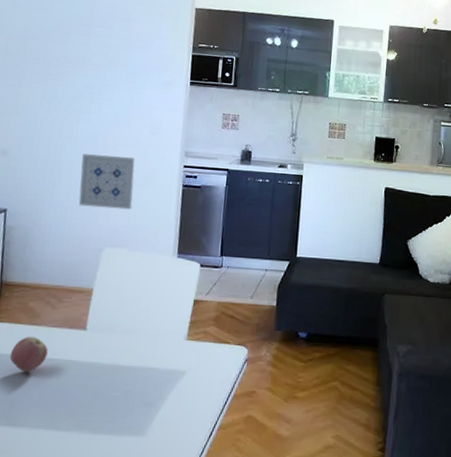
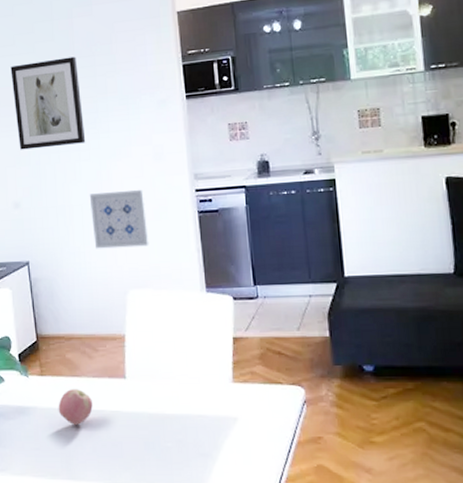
wall art: none [18,19,94,106] -> present [10,56,86,150]

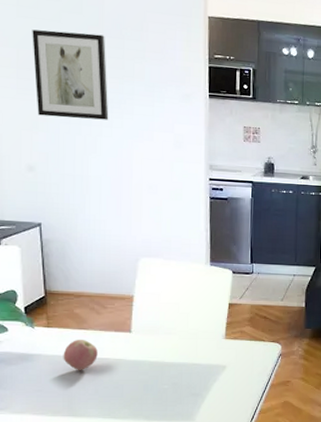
wall art: present [89,189,149,249] -> none [108,168,164,222]

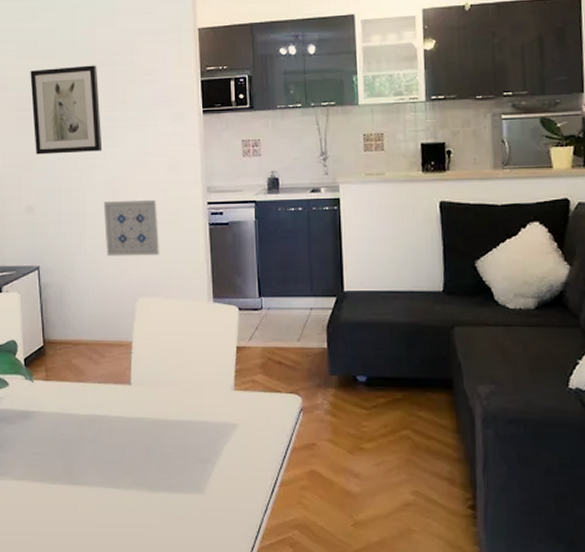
apple: present [63,339,98,370] -> none [62,393,97,430]
wall art: none [108,168,164,222] -> present [103,199,160,257]

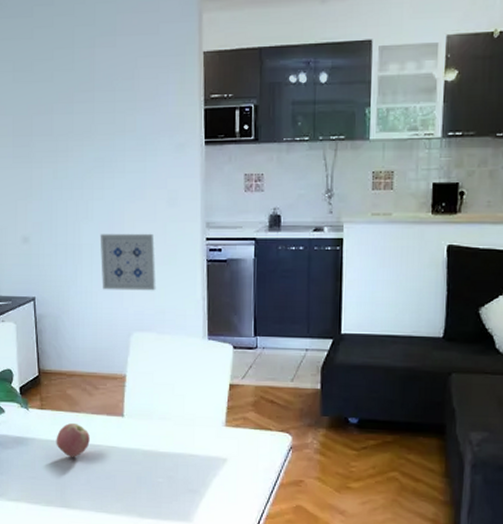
wall art: present [30,65,103,155] -> none [26,89,100,183]
apple: none [62,393,97,430] -> present [56,422,90,457]

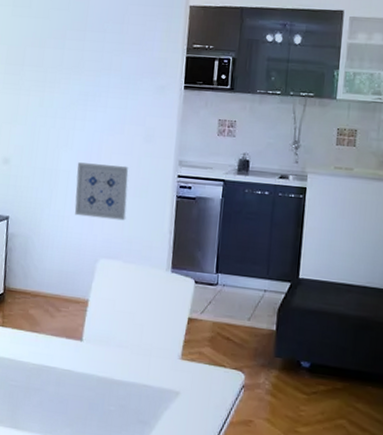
apple: present [56,422,90,457] -> none [12,342,47,378]

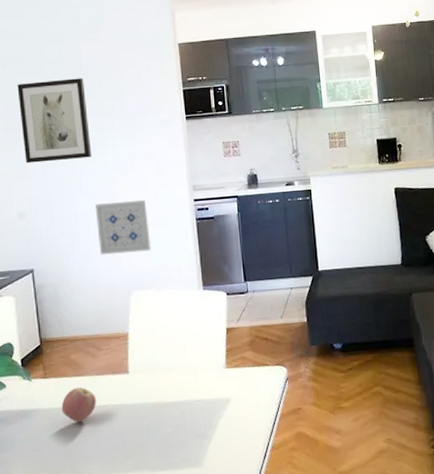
apple: none [12,342,47,378] -> present [61,386,96,422]
wall art: none [18,27,88,114] -> present [17,78,92,163]

